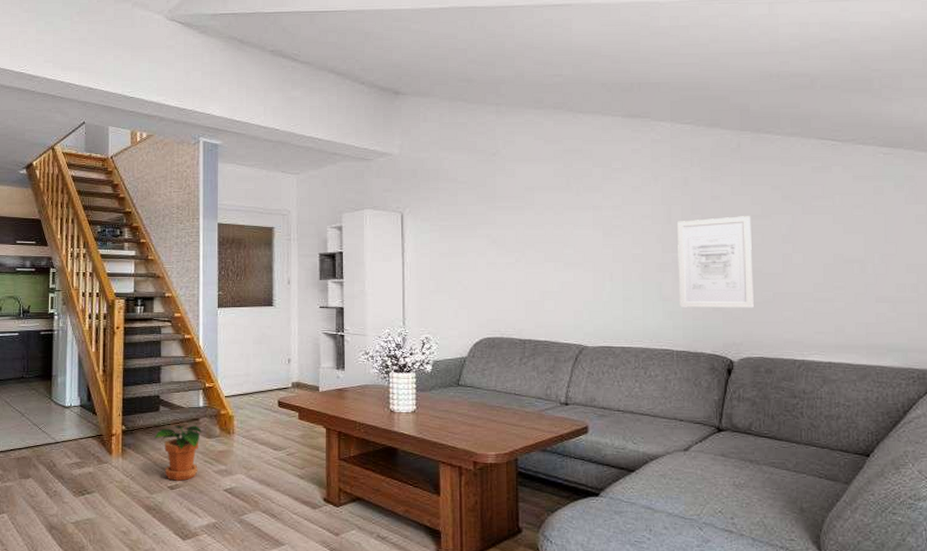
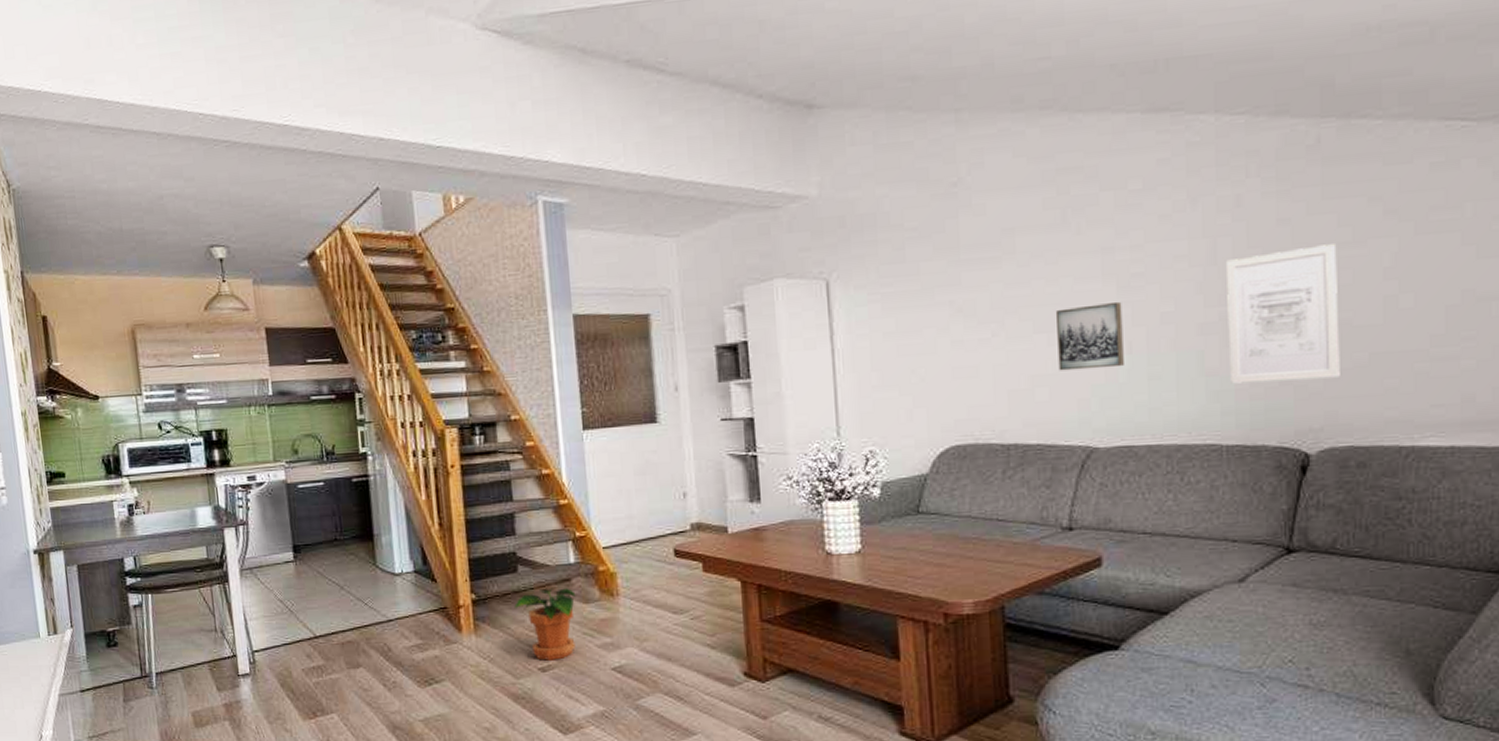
wall art: none [561,244,607,290] -> present [1057,301,1124,371]

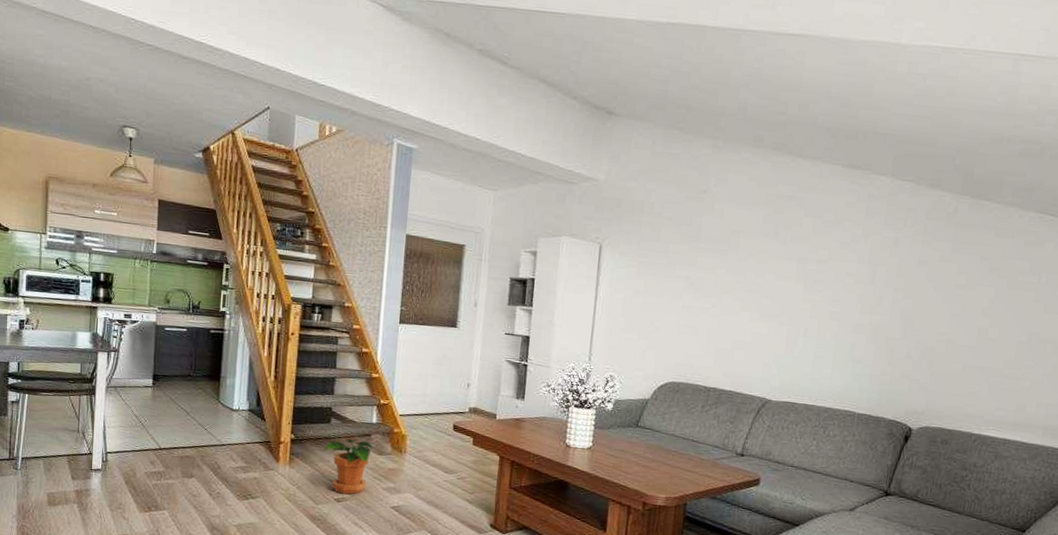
wall art: present [1057,301,1124,371] -> none [753,296,805,345]
wall art: present [1227,244,1340,384] -> none [869,282,955,378]

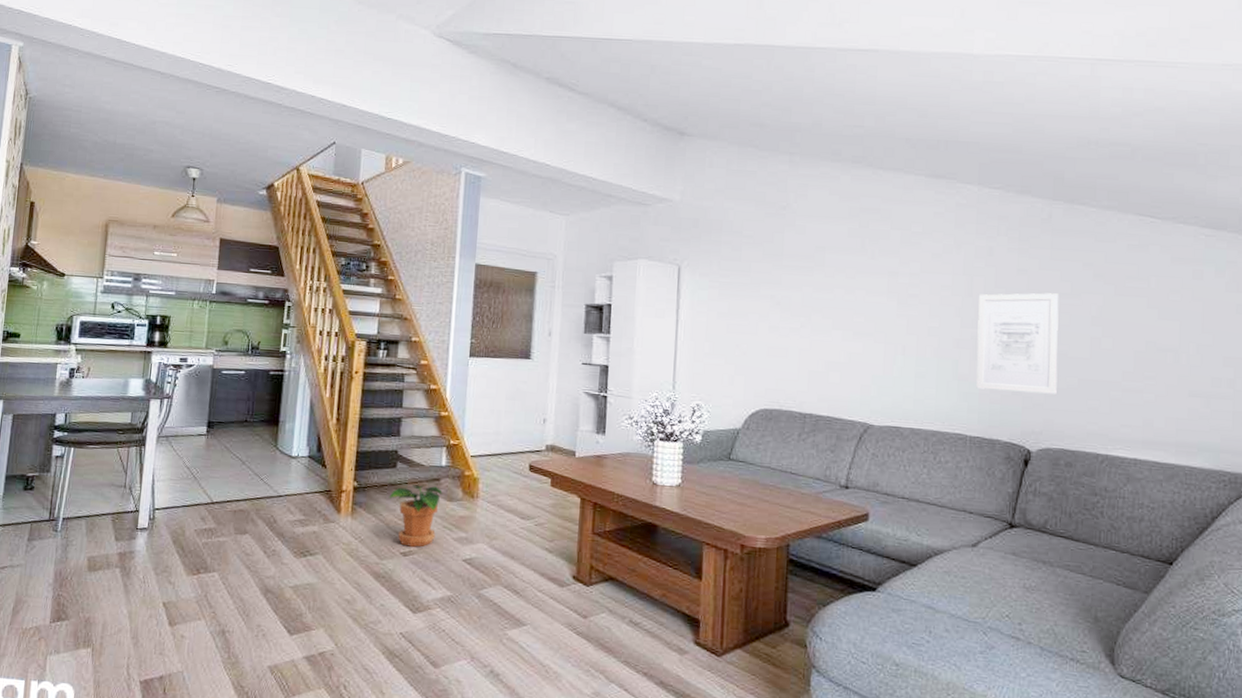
wall art: none [869,282,955,378] -> present [976,293,1059,394]

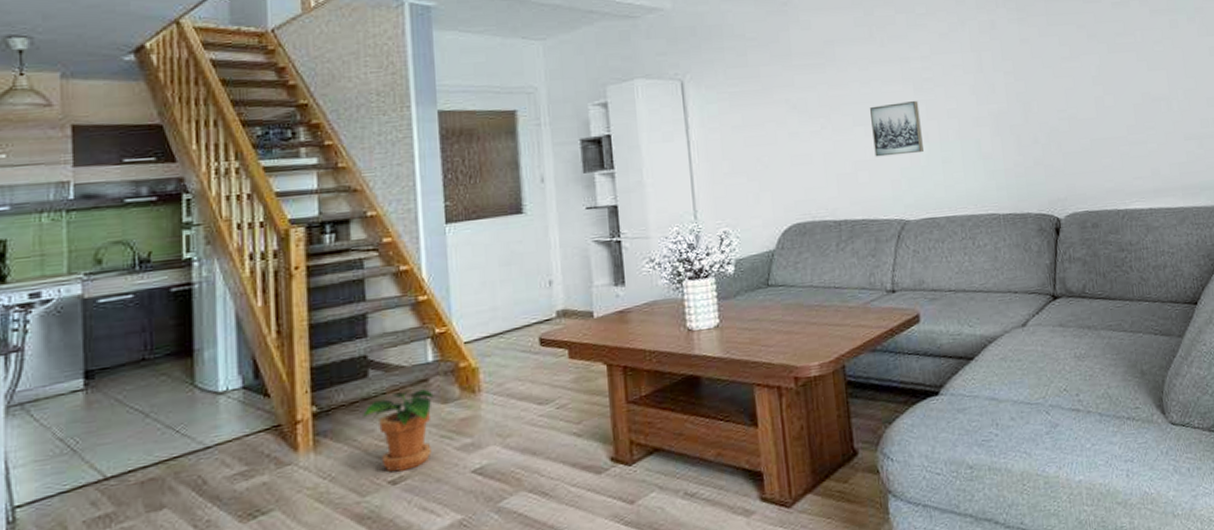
wall art: none [849,313,900,364] -> present [870,100,924,157]
wall art: present [976,293,1059,394] -> none [989,58,1074,165]

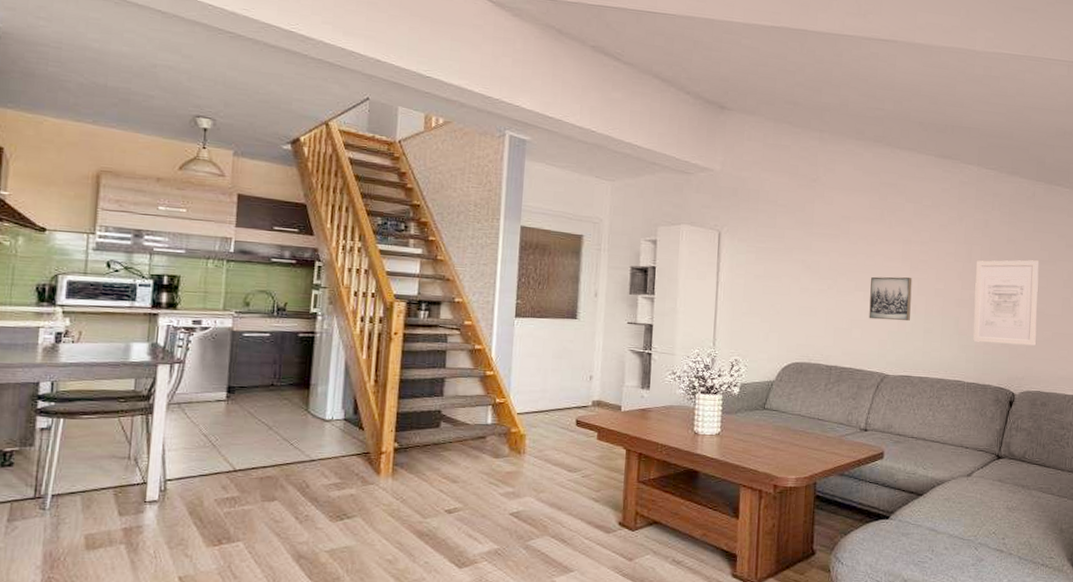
potted plant: present [363,389,434,472] -> none [432,442,488,504]
wall art: none [989,58,1074,165] -> present [973,260,1039,346]

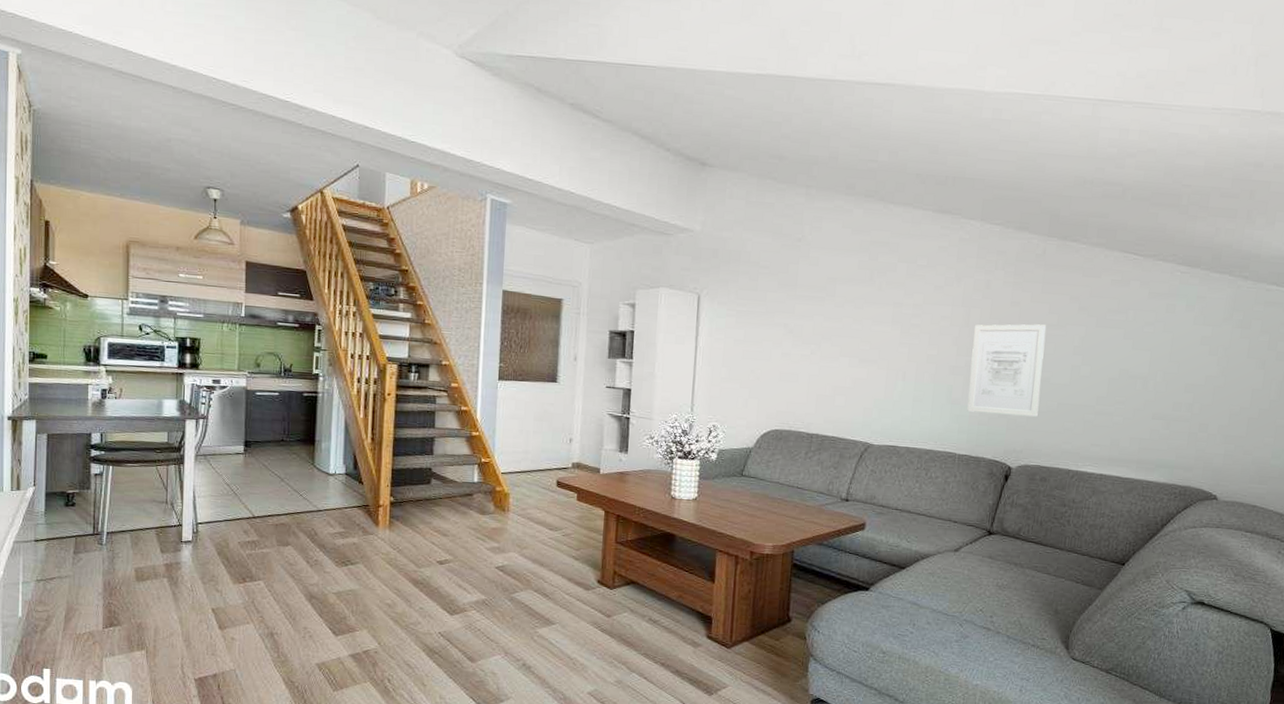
wall art: present [869,276,913,321] -> none [854,341,903,389]

